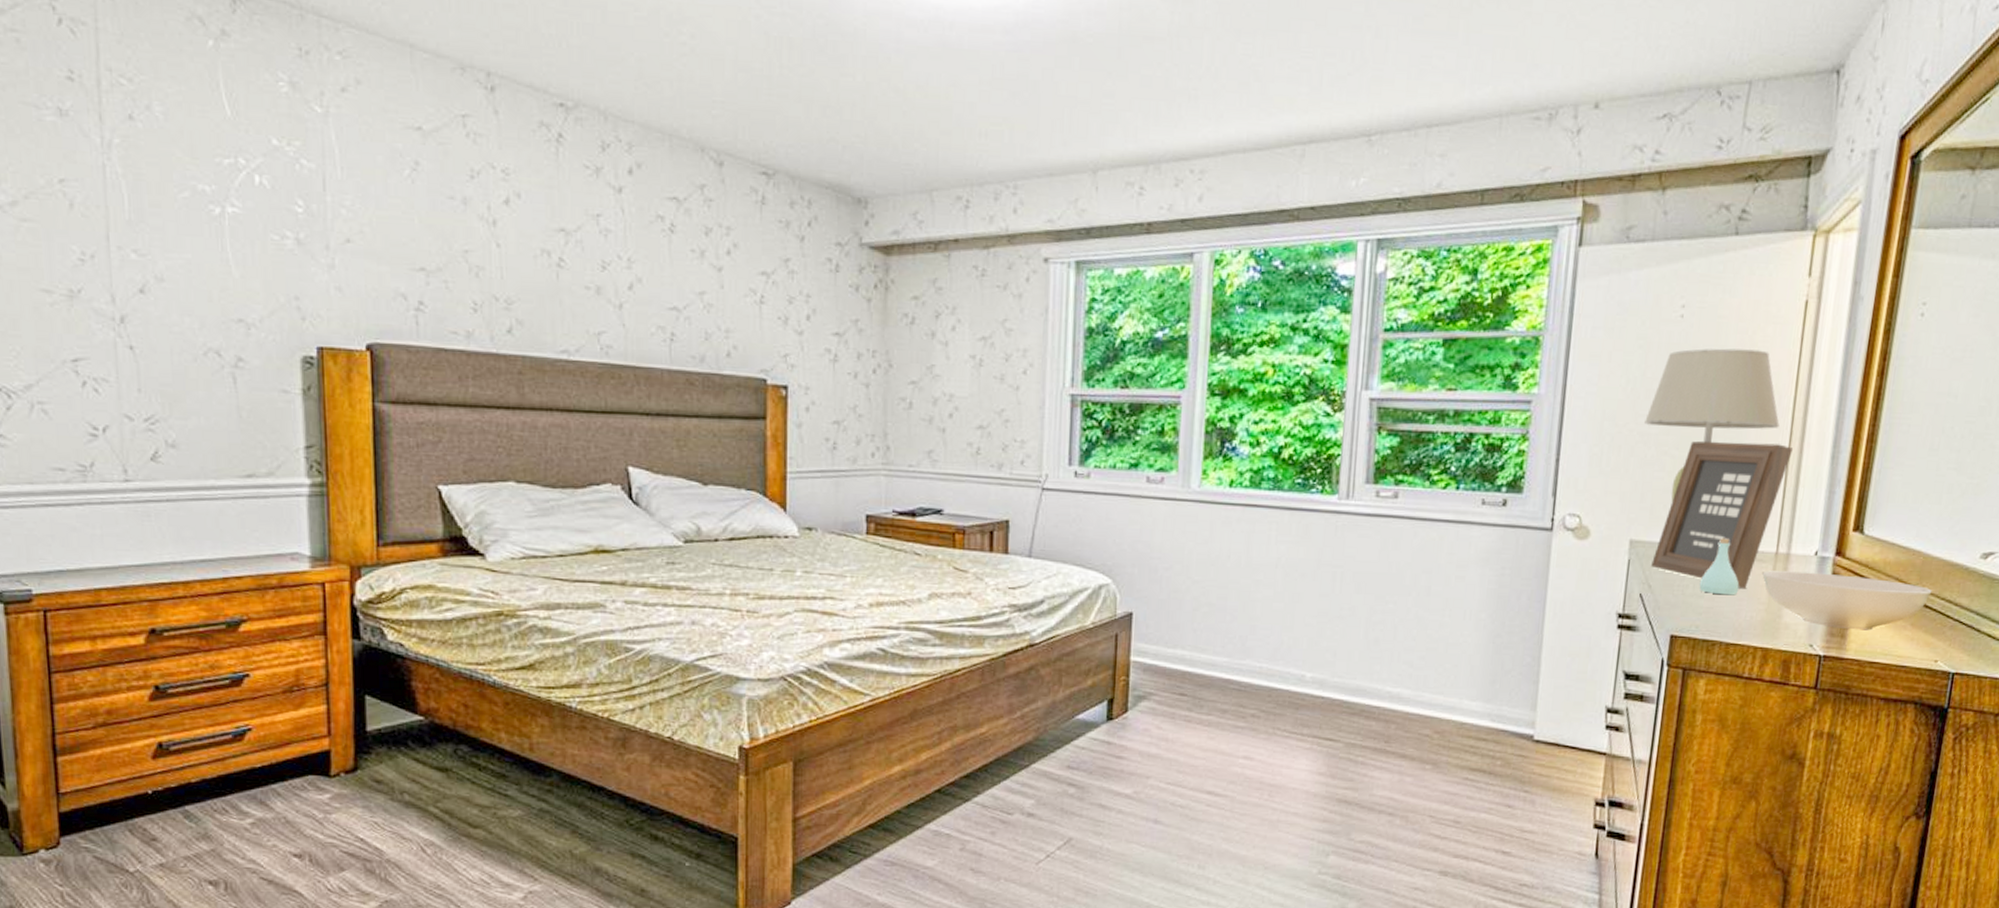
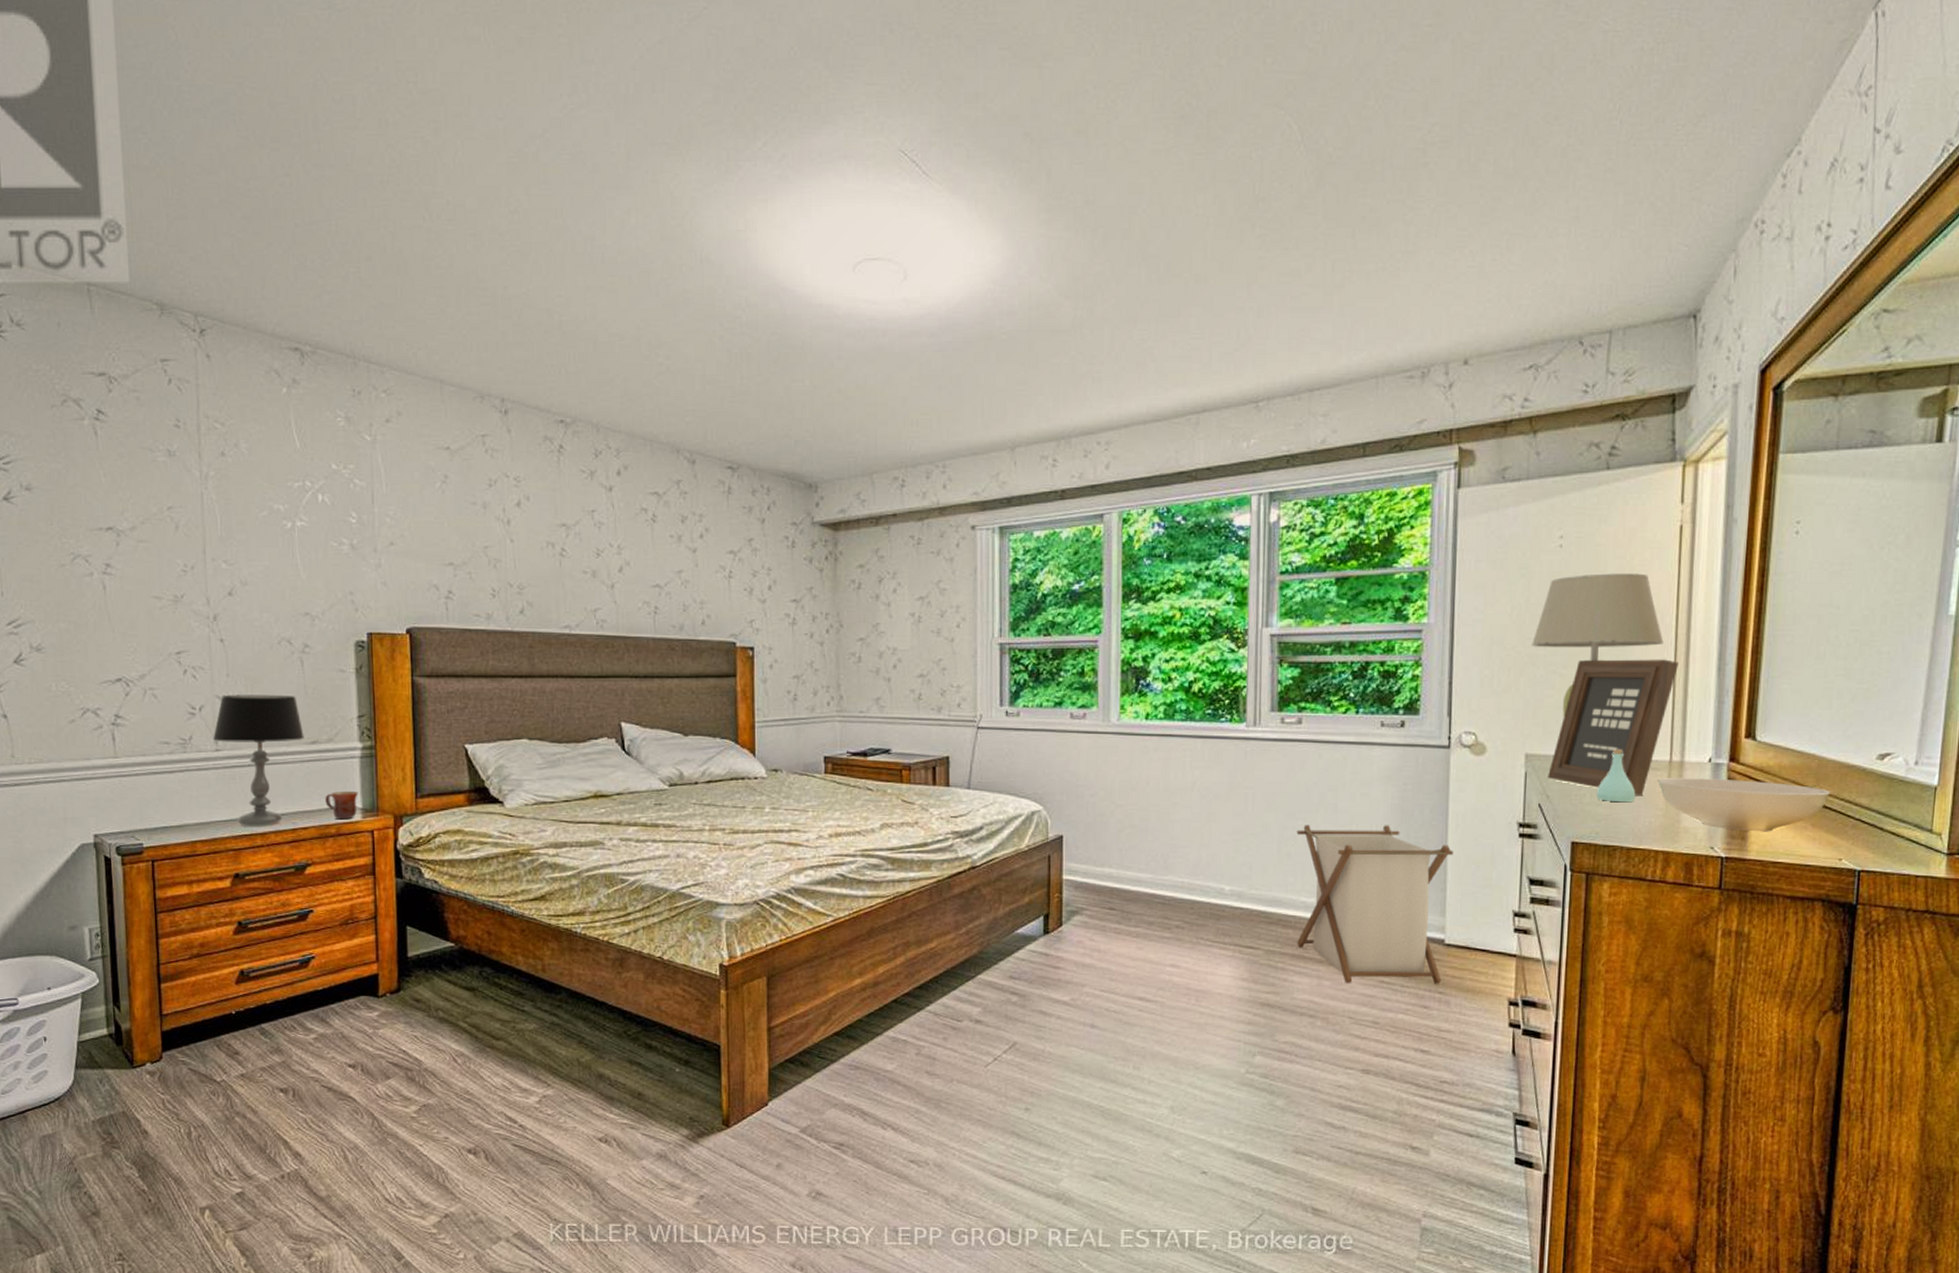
table lamp: none [120,414,238,574] -> present [212,694,304,827]
mug: none [264,534,306,569] -> present [325,790,358,820]
laundry basket: none [1379,608,1549,782] -> present [1296,824,1453,984]

